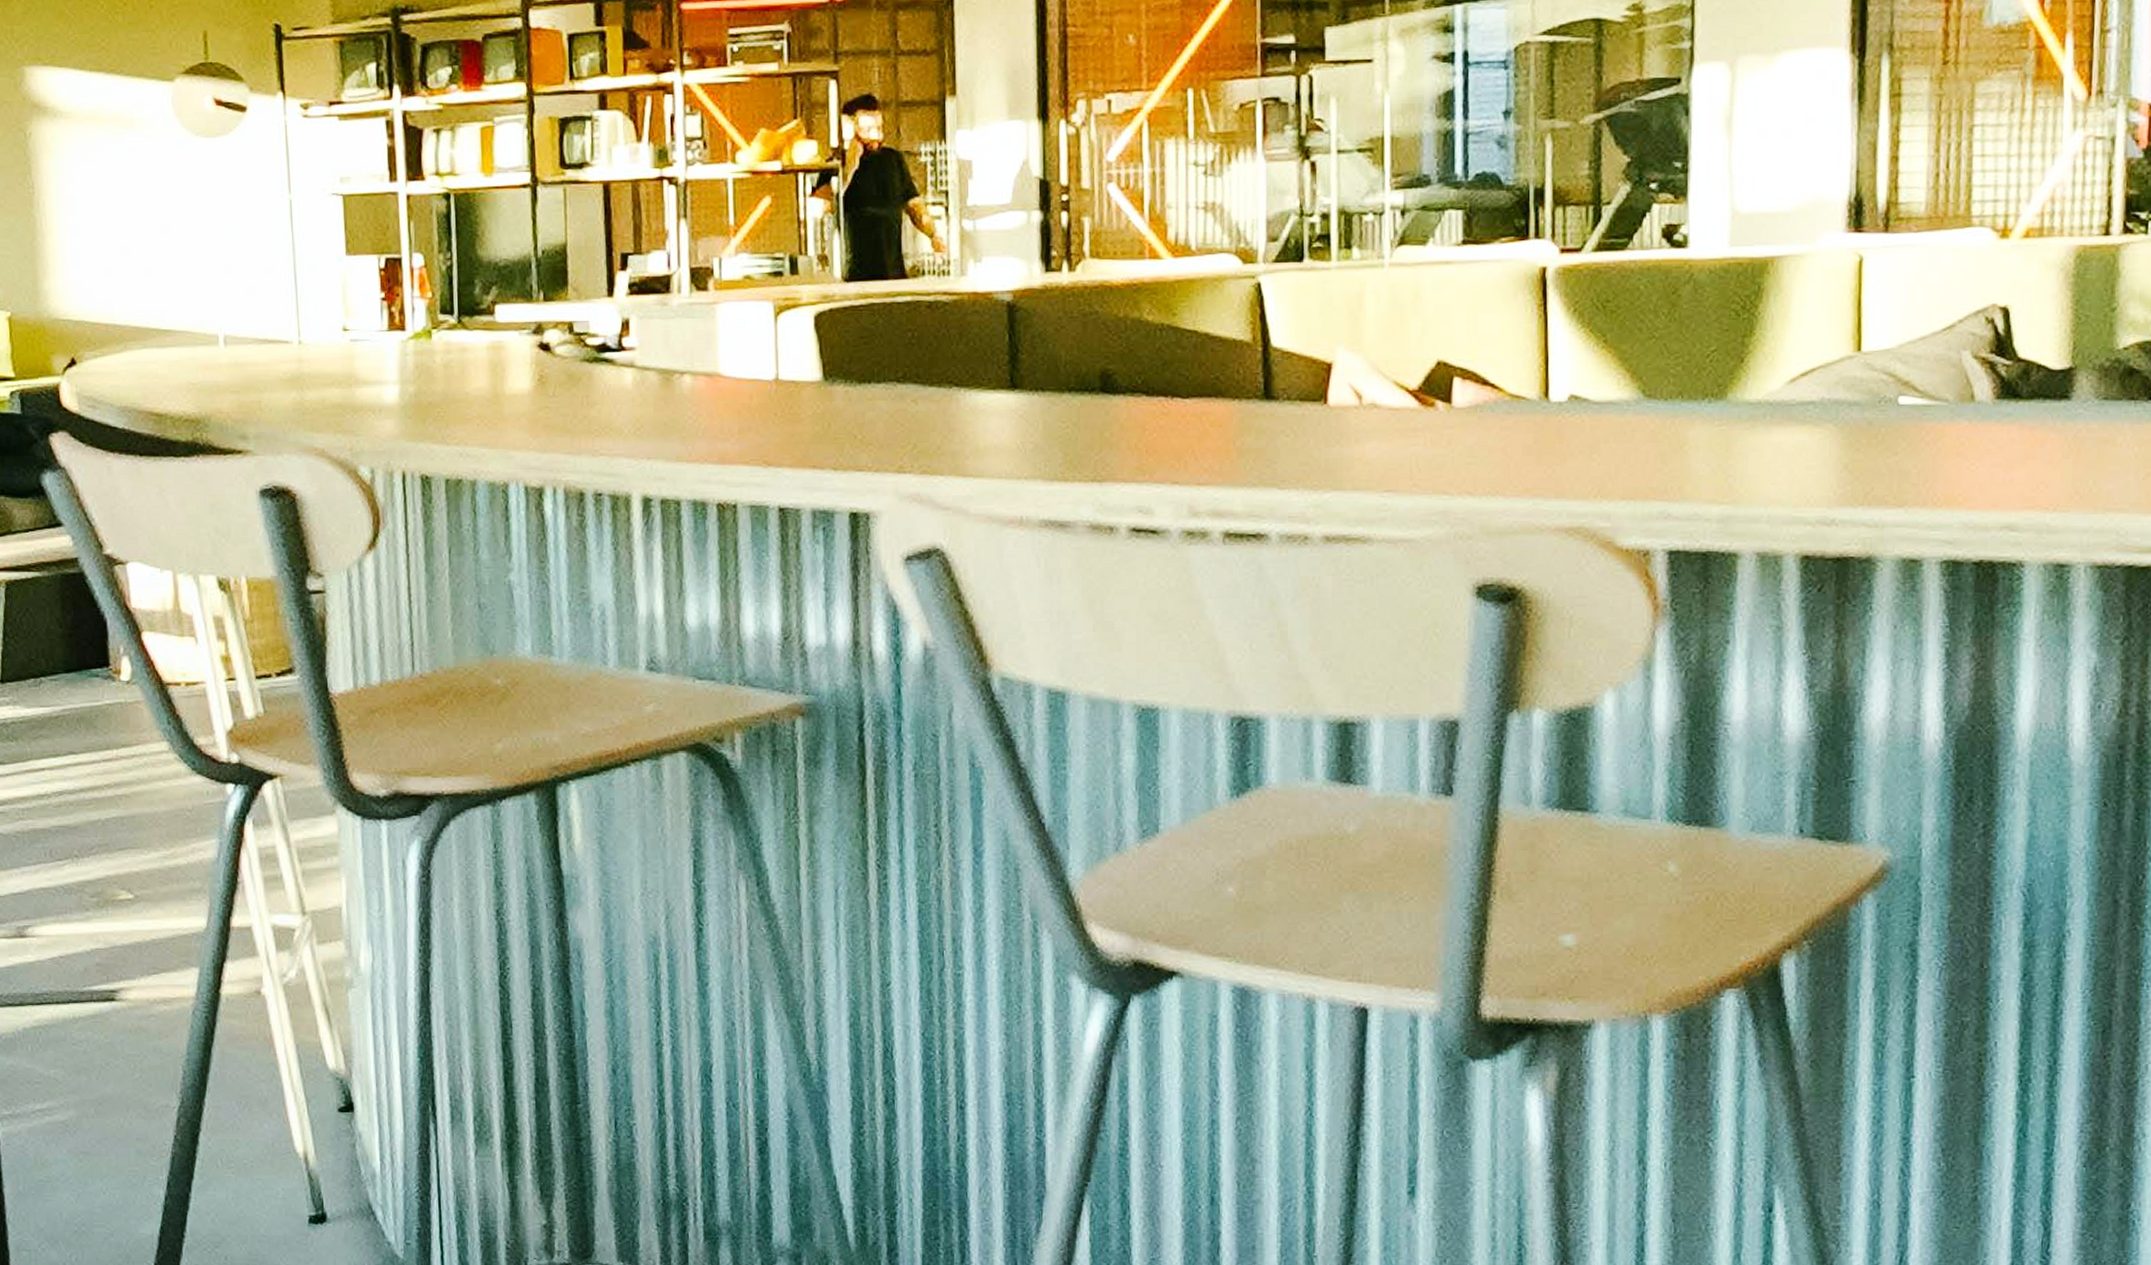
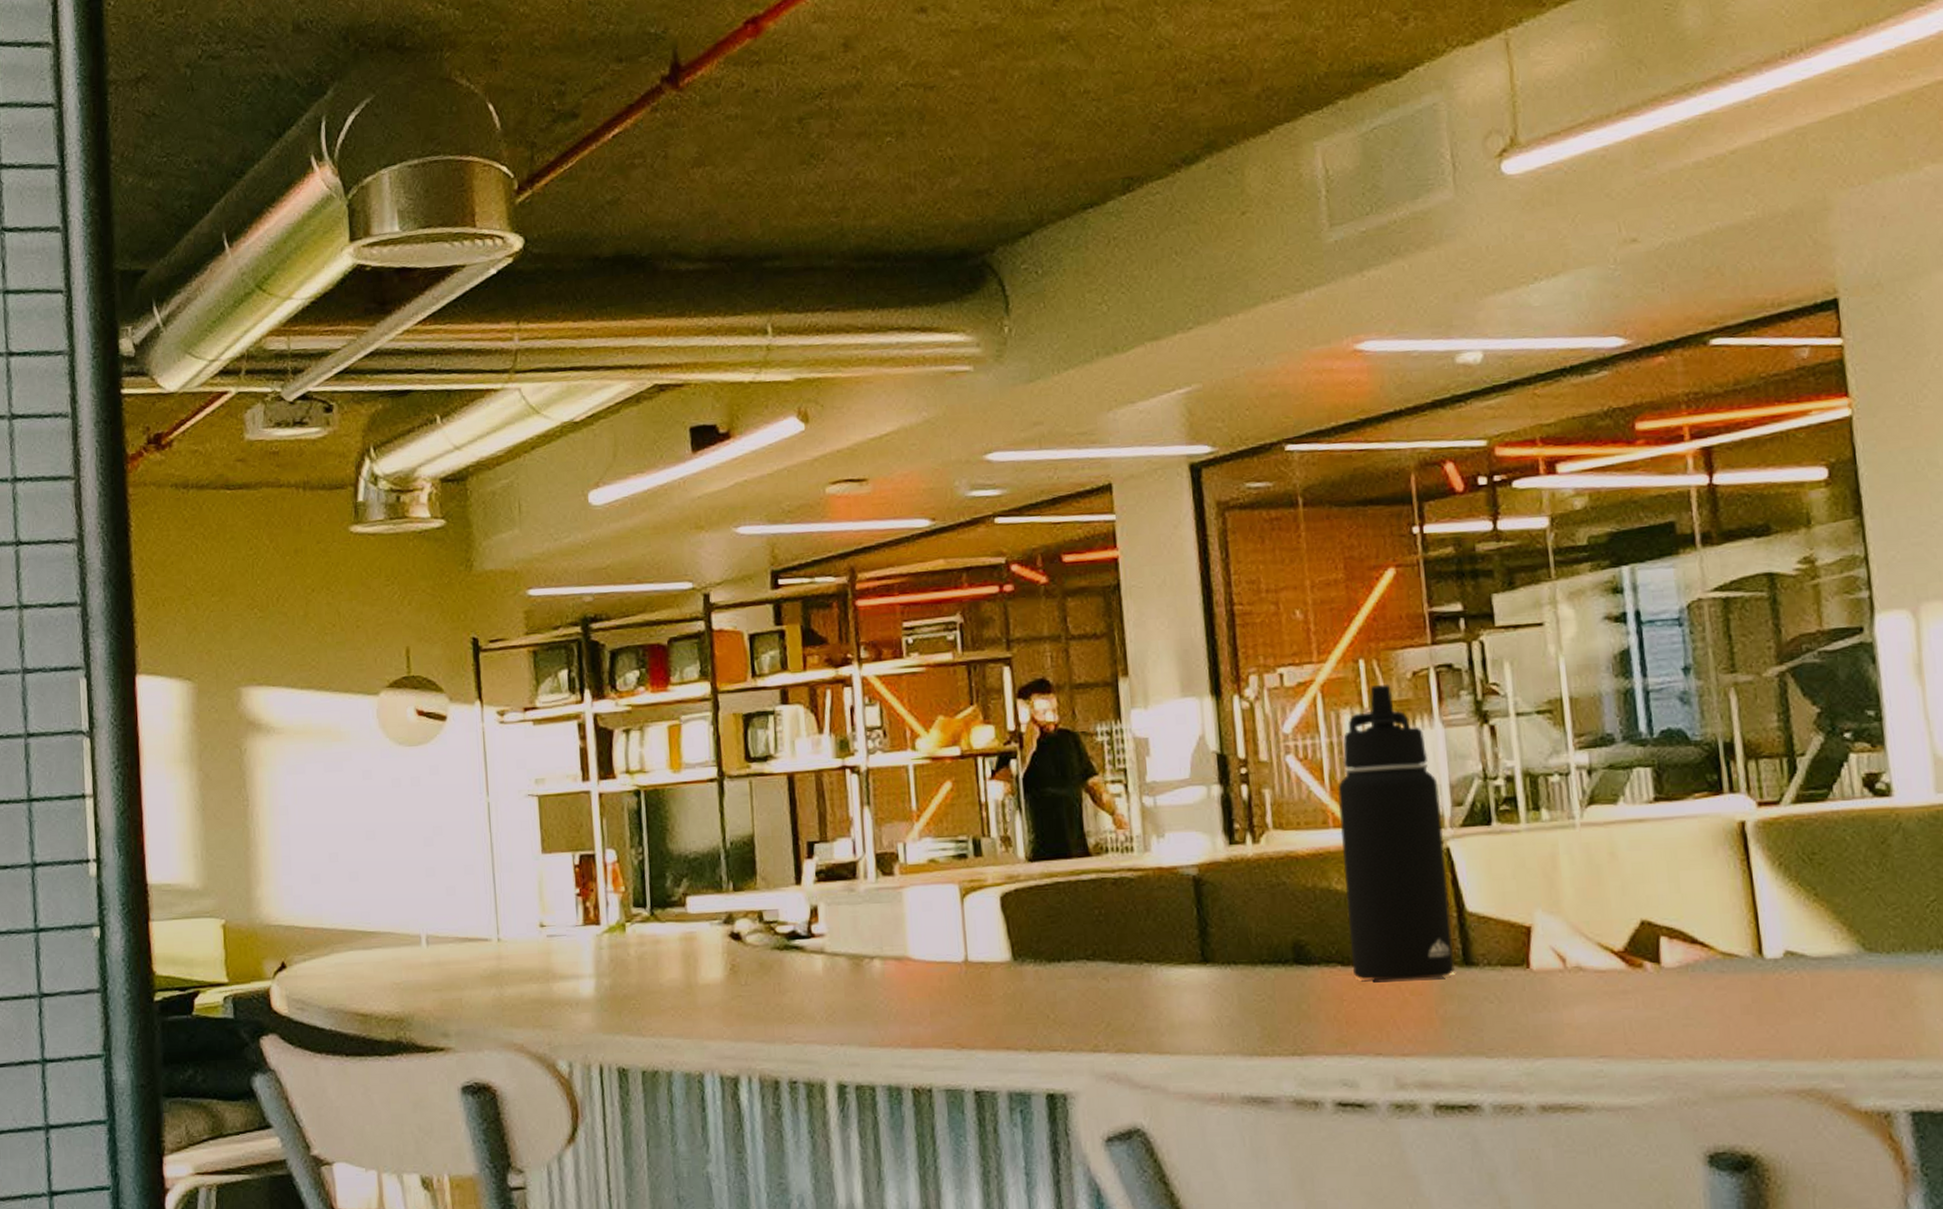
water bottle: none [1155,114,1256,412] -> present [1338,683,1455,981]

